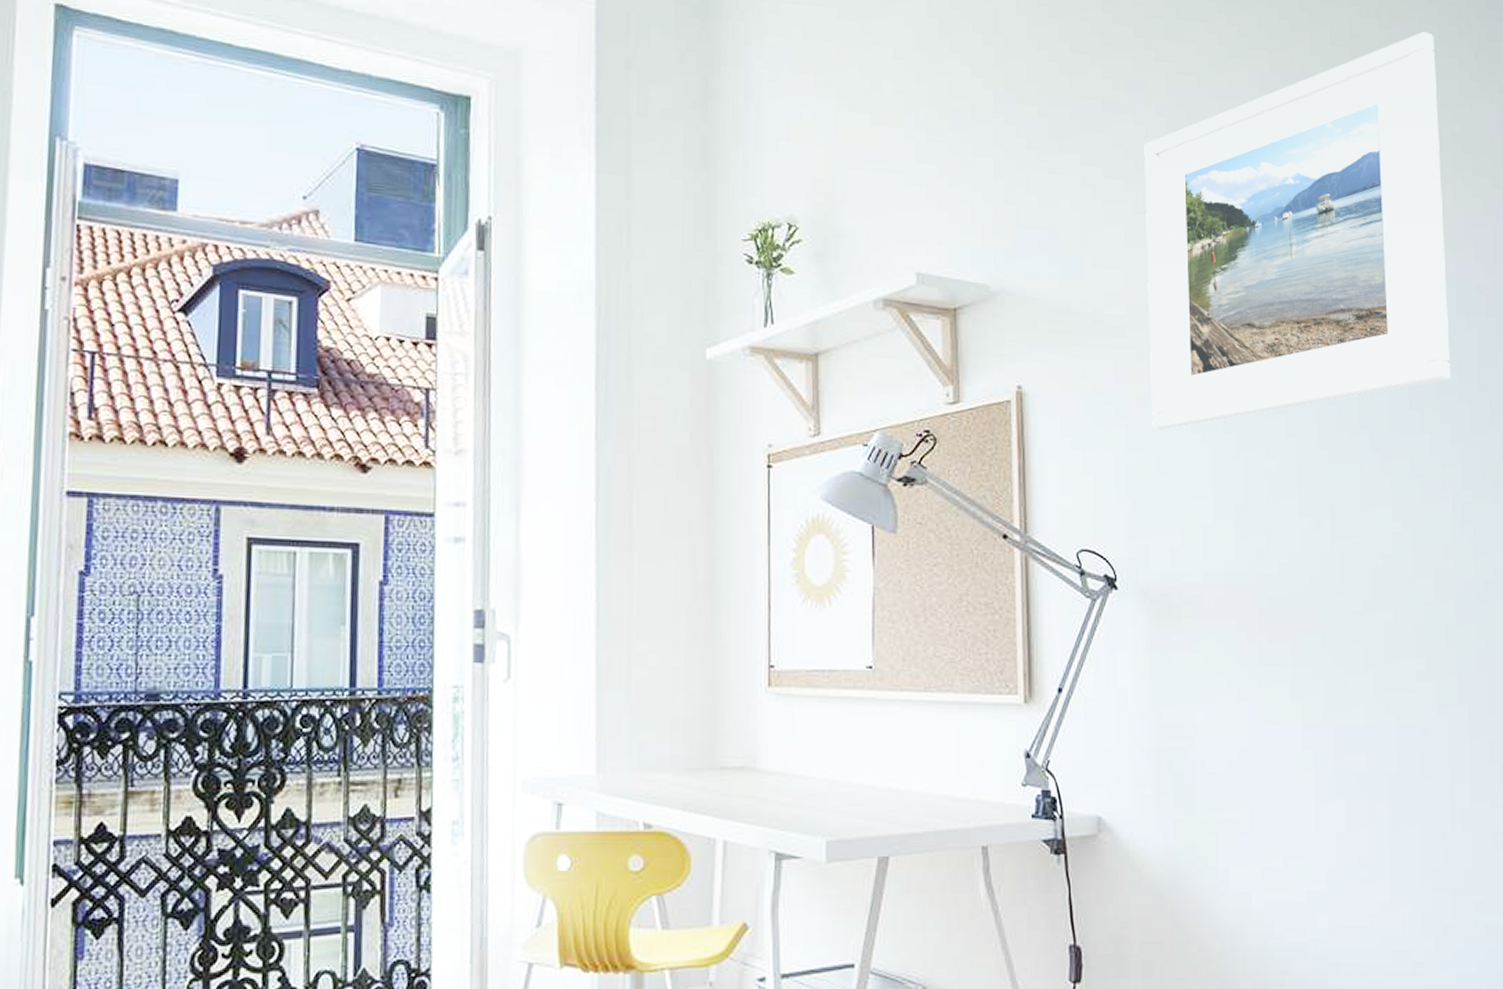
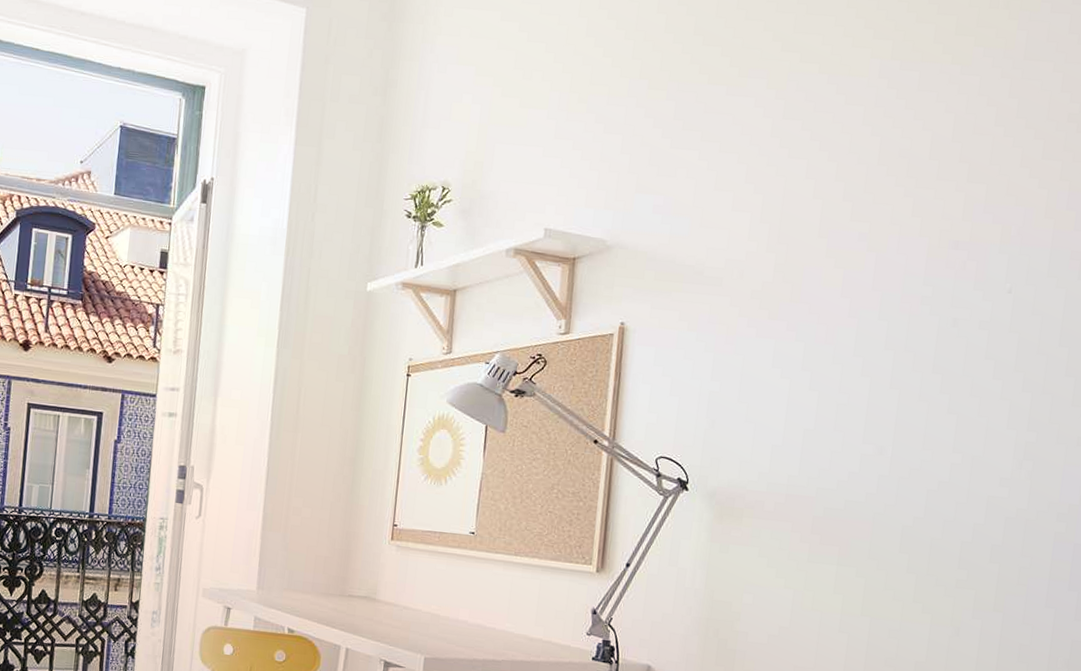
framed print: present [1144,31,1451,430] -> none [736,20,1064,365]

